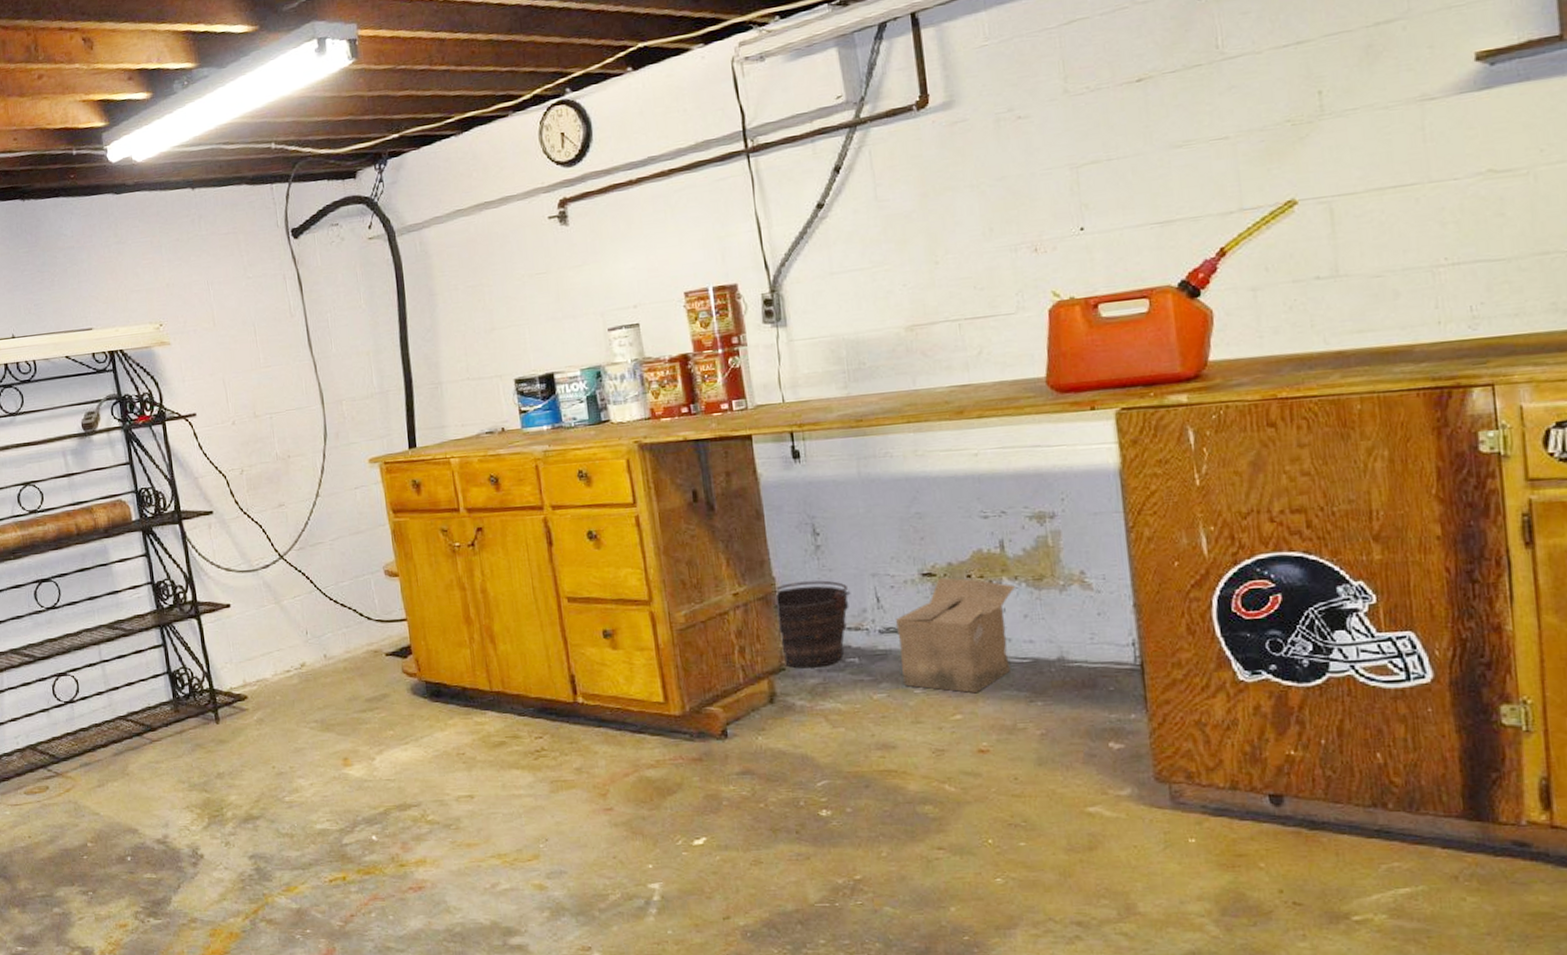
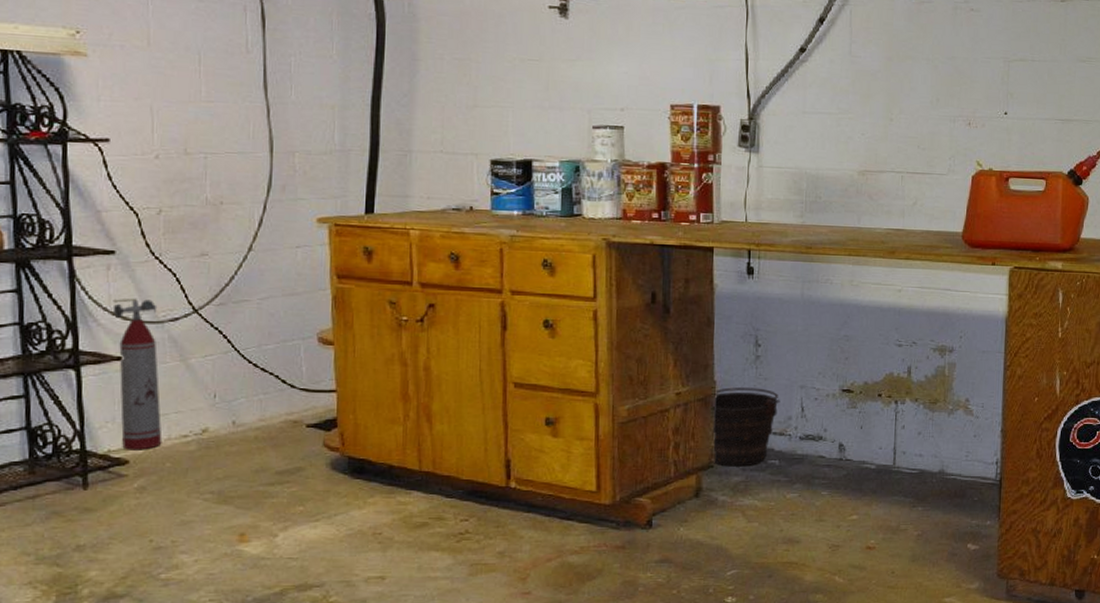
fire extinguisher: none [217,550,271,687] -> present [112,298,163,450]
cardboard box: present [896,577,1016,693] -> none [813,395,915,496]

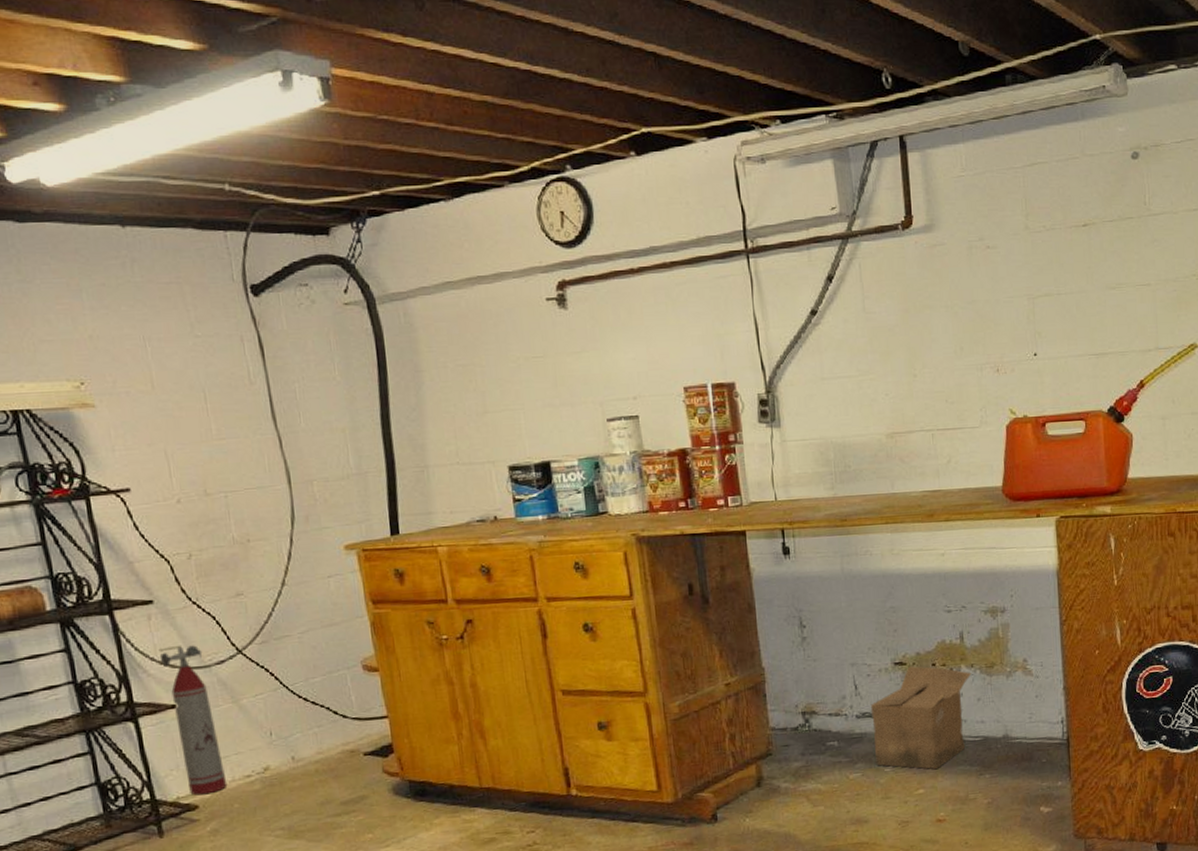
bucket: present [712,387,781,467] -> none [764,670,832,753]
cardboard box: none [813,395,915,496] -> present [871,666,972,769]

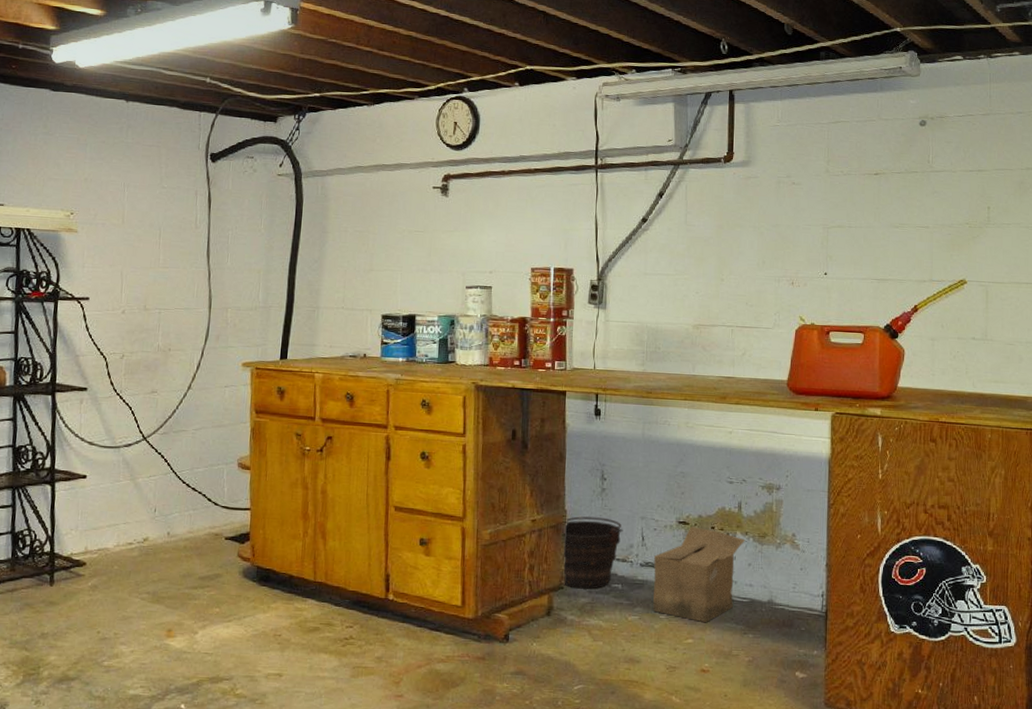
fire extinguisher: present [158,645,228,796] -> none [82,427,116,554]
bucket: none [764,670,832,753] -> present [563,516,623,589]

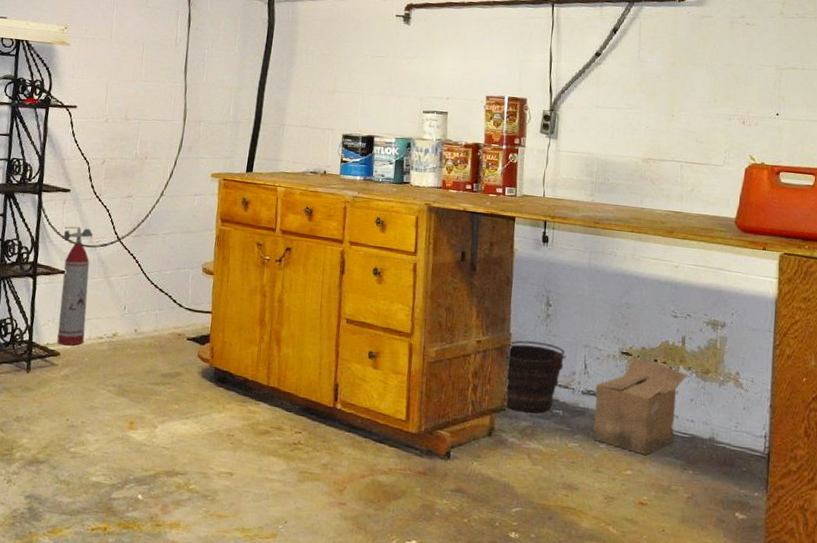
fire extinguisher: none [82,427,116,554] -> present [57,226,94,346]

